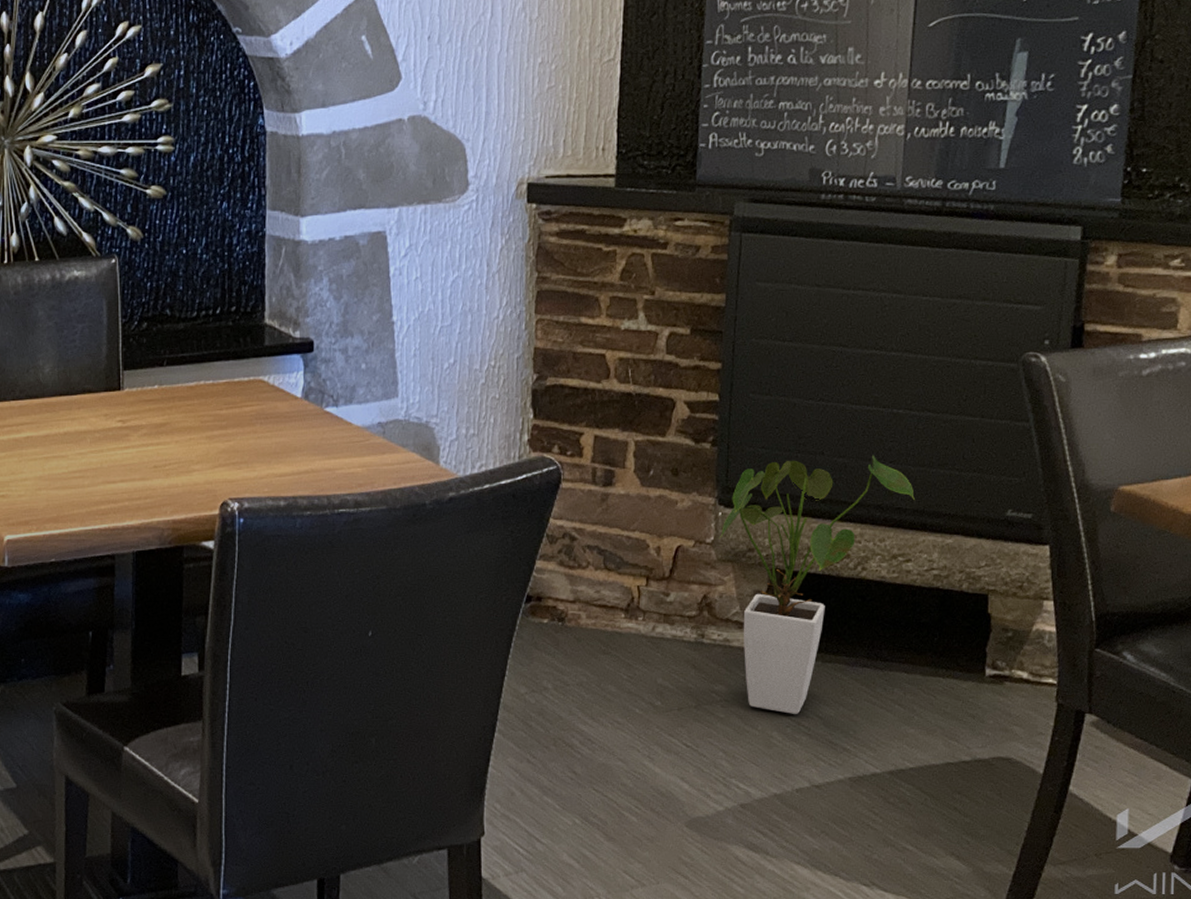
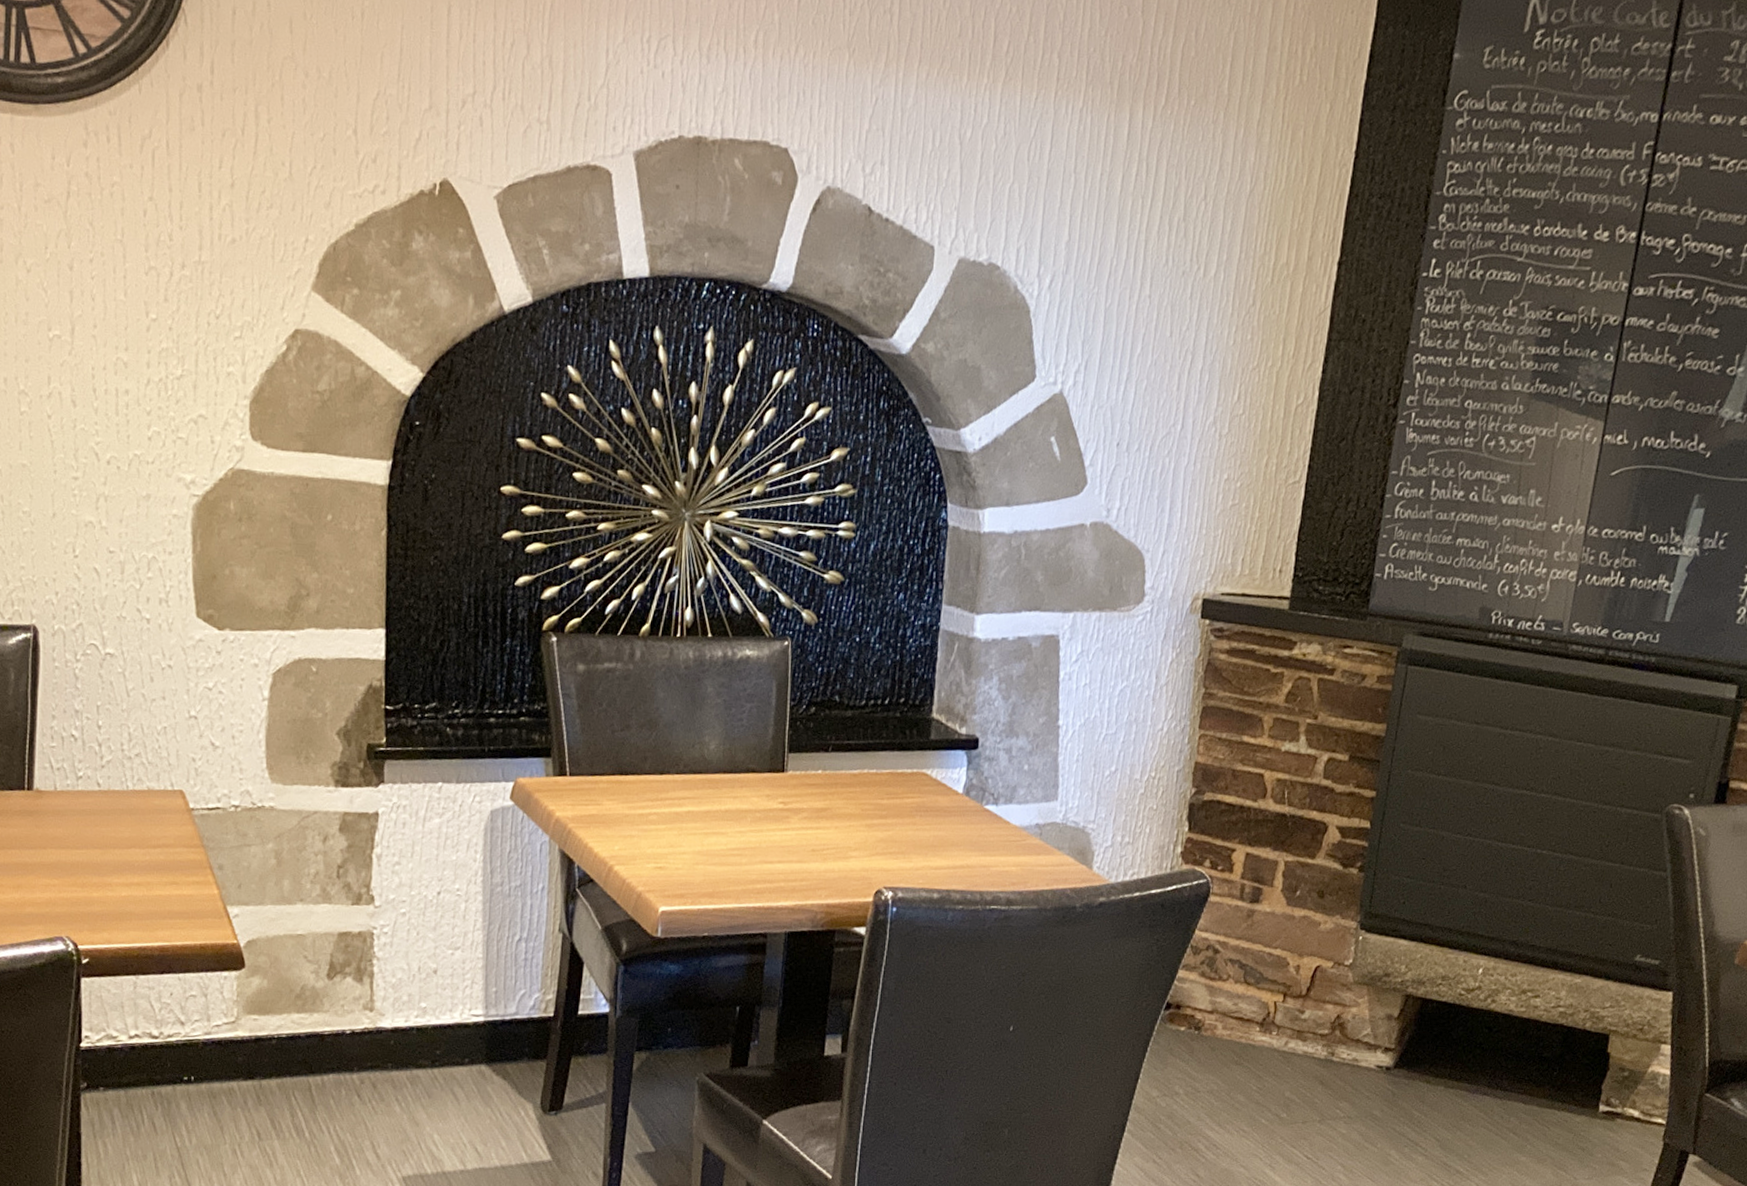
house plant: present [719,455,915,714] -> none [1357,891,1549,1135]

